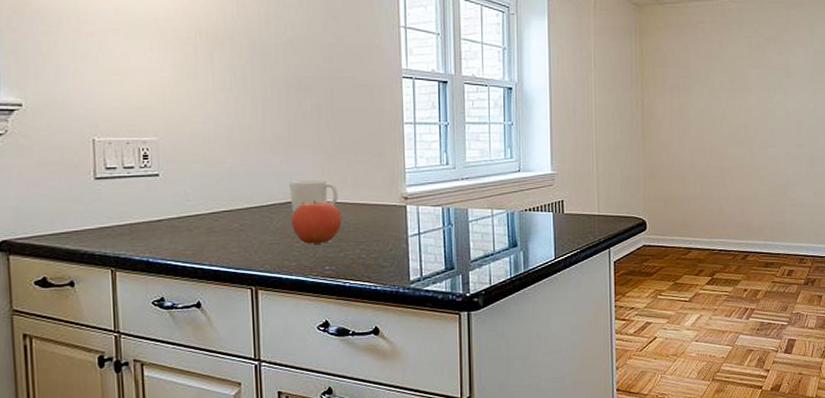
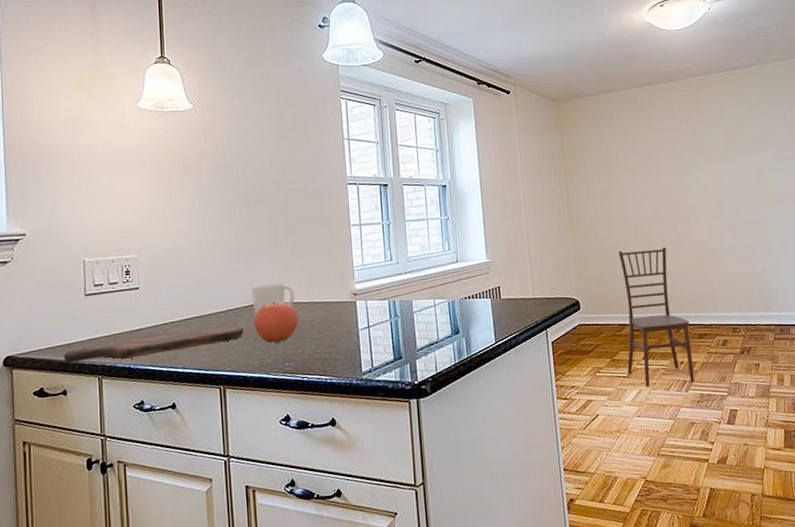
cutting board: none [70,222,279,252] -> present [64,324,244,363]
dining chair: none [689,171,757,313] -> present [618,246,695,388]

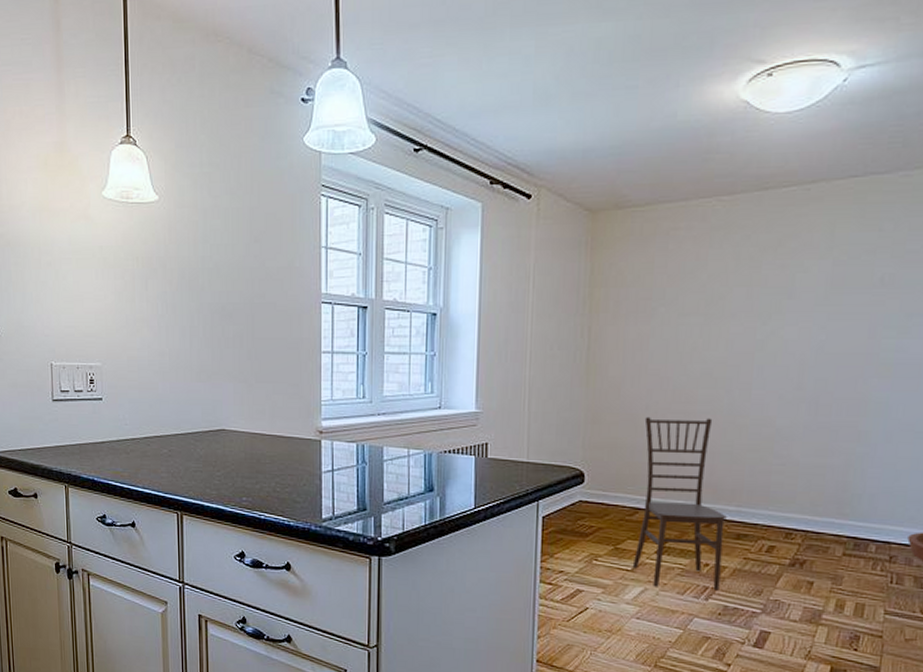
cutting board: present [64,324,244,363] -> none [34,448,202,471]
mug: present [251,282,295,315] -> none [212,408,257,442]
fruit: present [253,301,299,343] -> none [213,430,259,474]

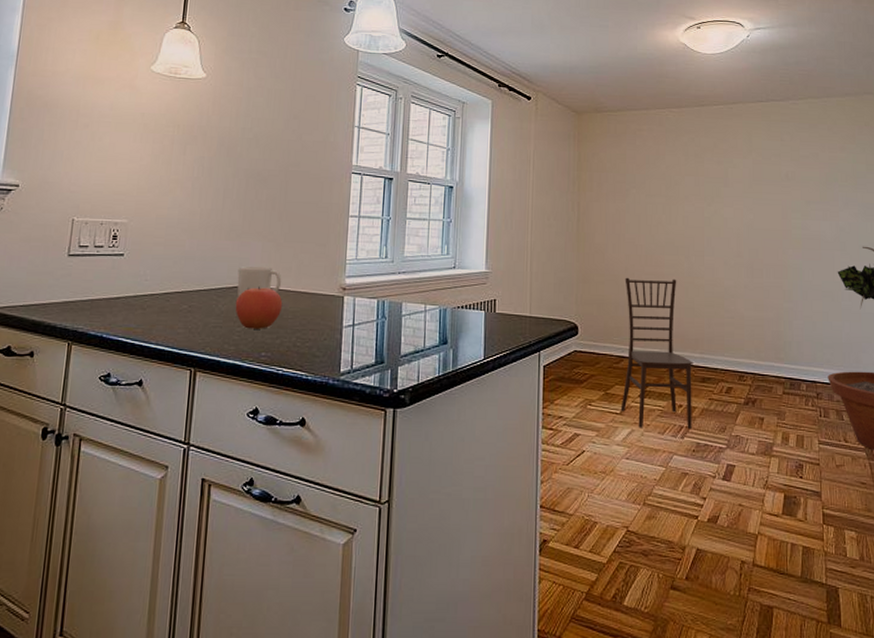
mug: none [212,408,257,442] -> present [237,266,282,297]
fruit: none [213,430,259,474] -> present [235,286,283,329]

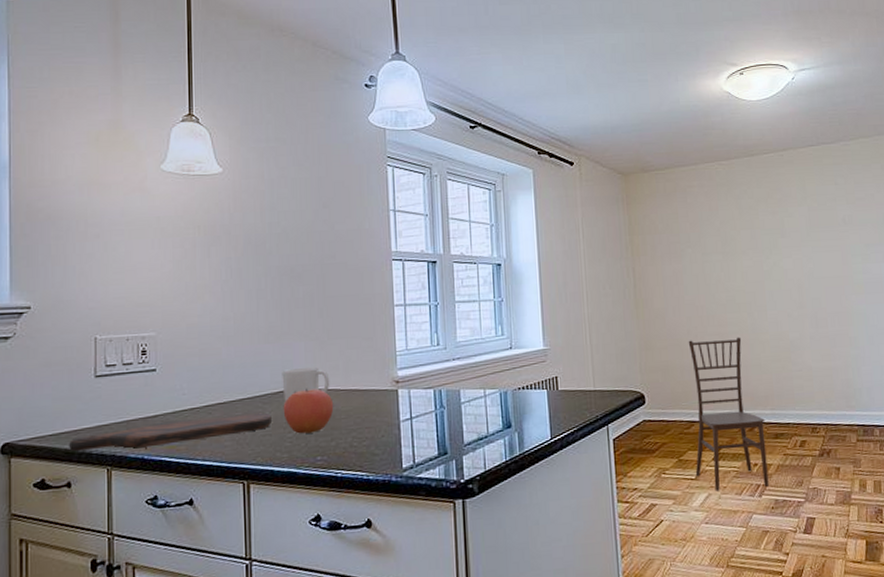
cutting board: none [36,304,224,327] -> present [69,412,272,452]

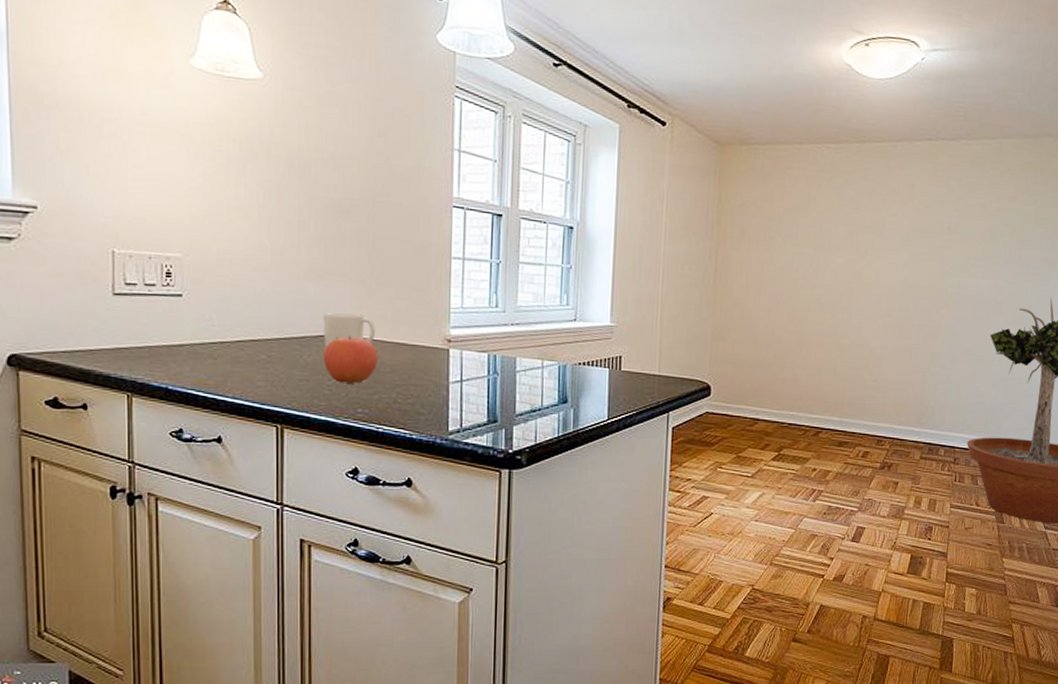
cutting board: present [69,412,272,452] -> none [84,352,310,378]
dining chair: present [688,337,769,491] -> none [752,335,831,492]

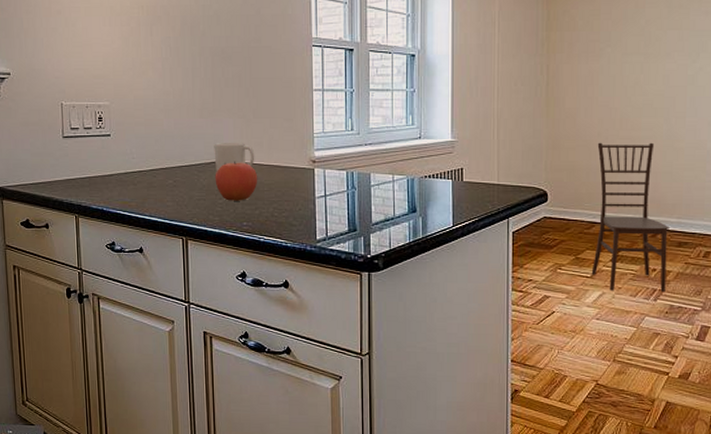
dining chair: none [752,335,831,492] -> present [591,142,669,292]

